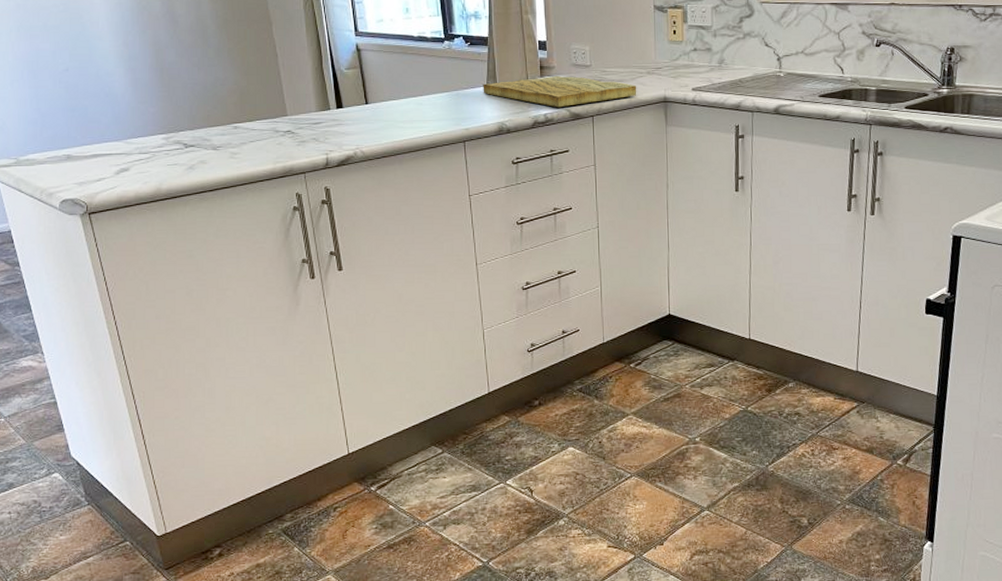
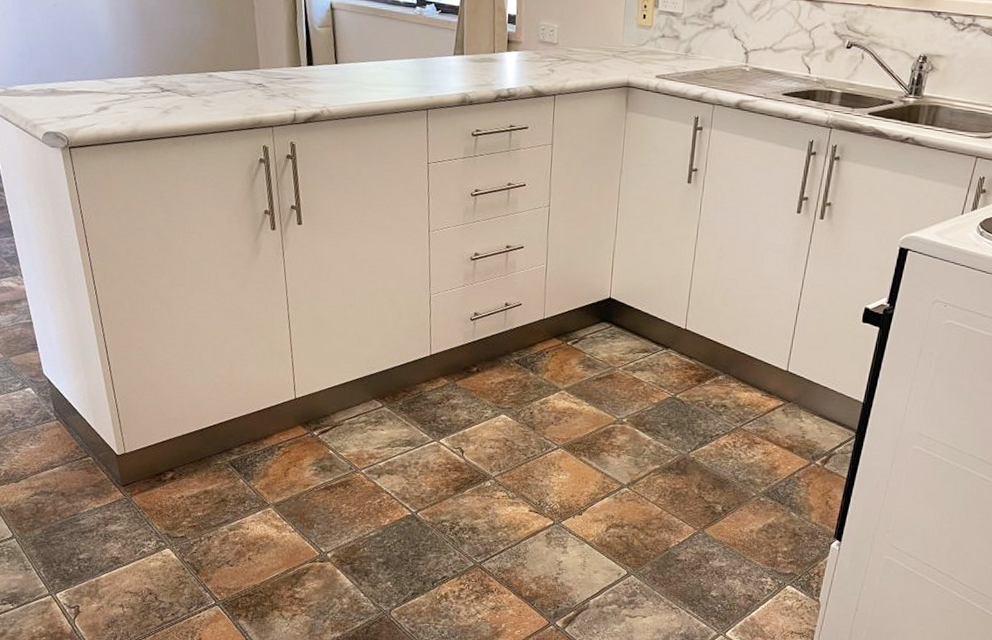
cutting board: present [483,75,637,108] -> none [449,50,601,84]

